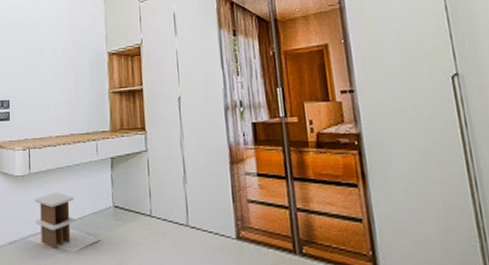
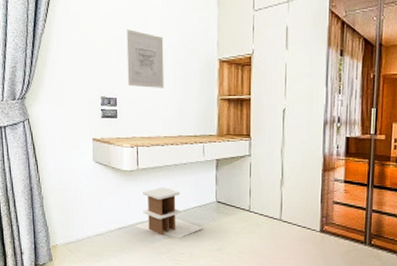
wall art: none [19,33,55,88] -> present [126,29,164,88]

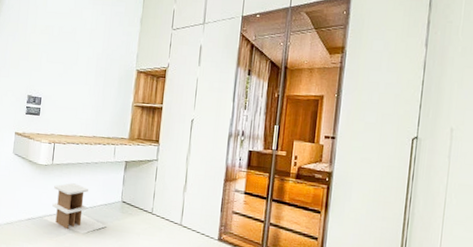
wall art: present [126,29,164,88] -> none [53,38,90,92]

